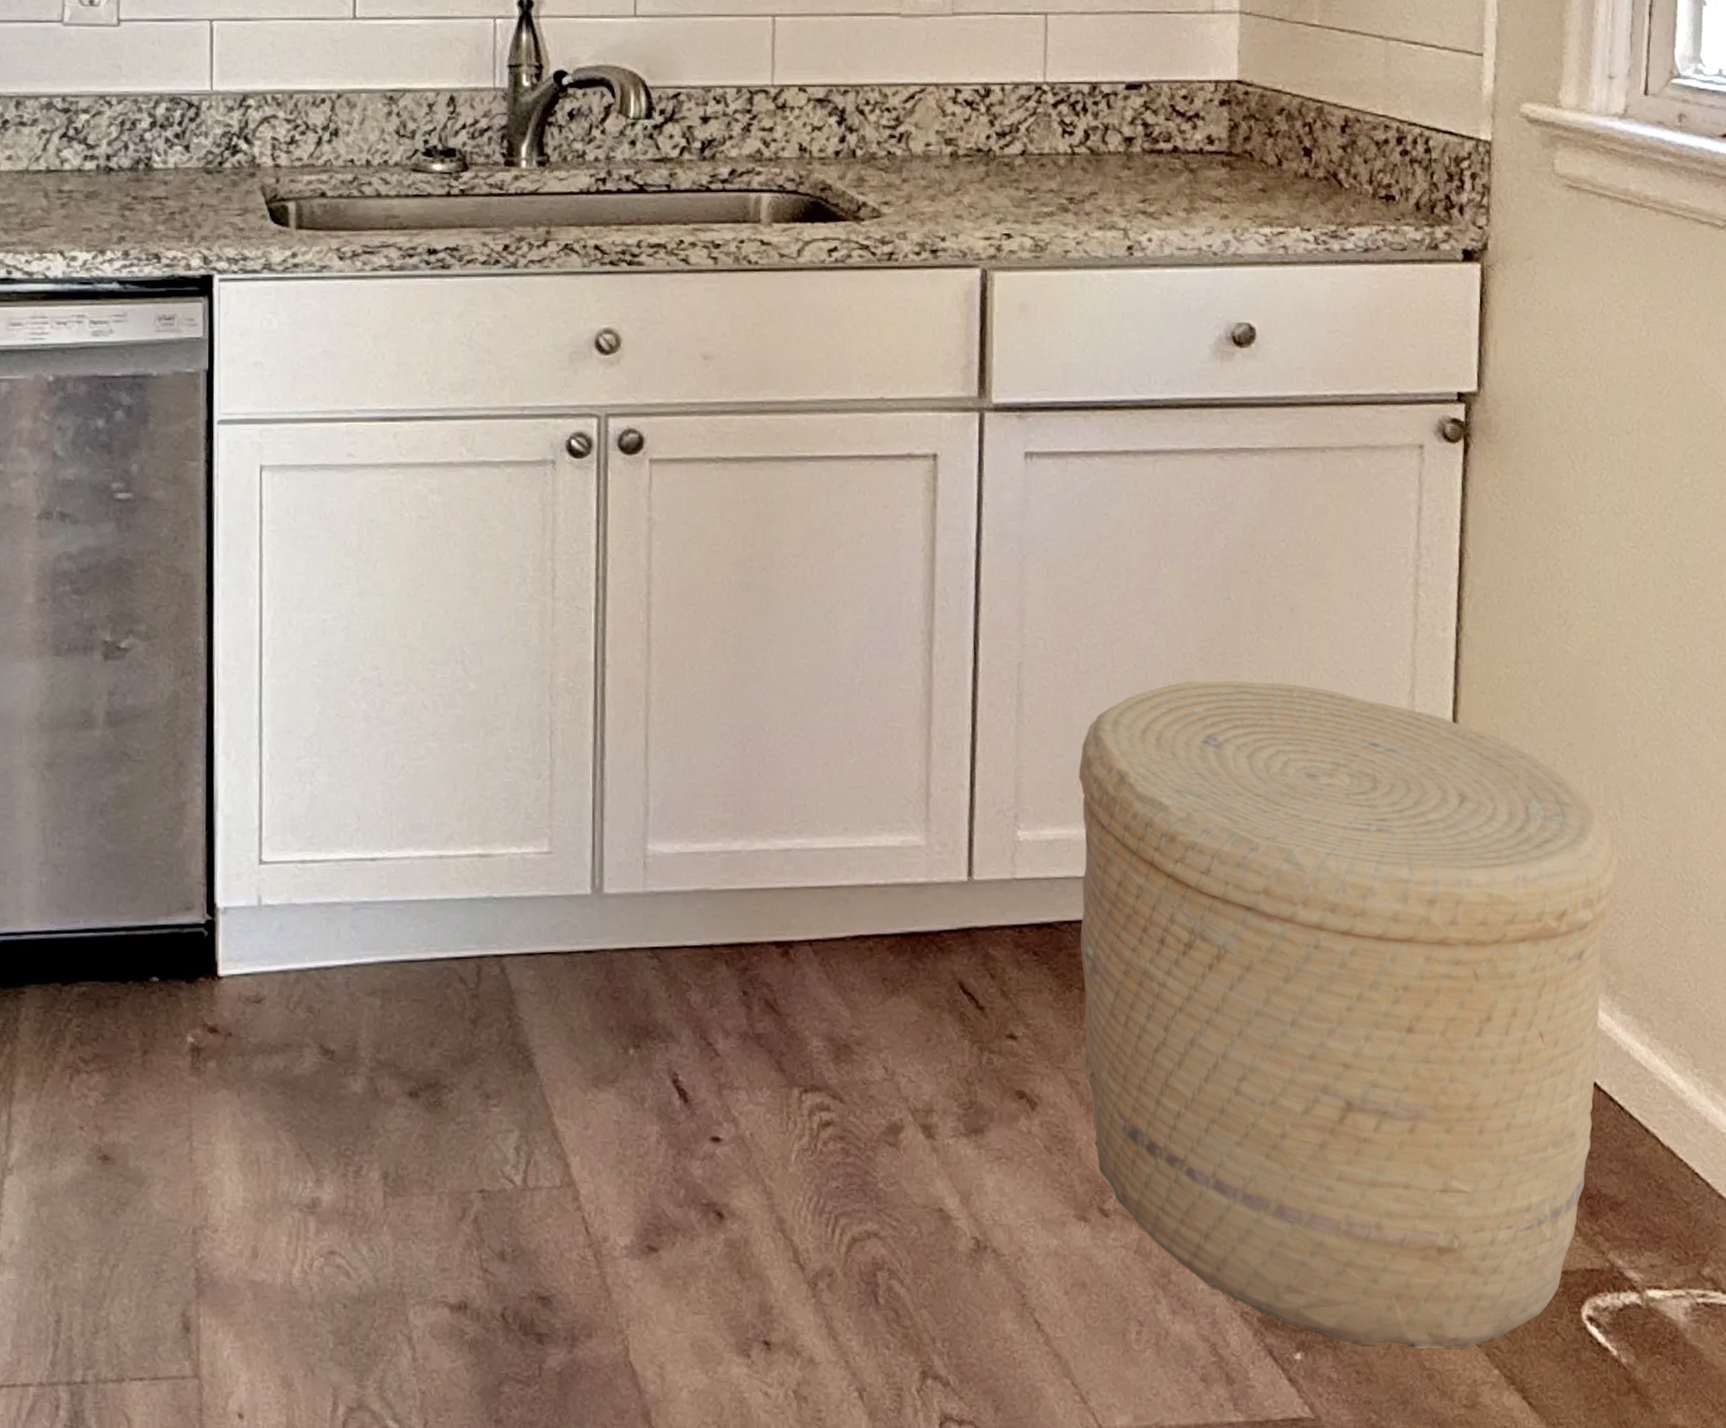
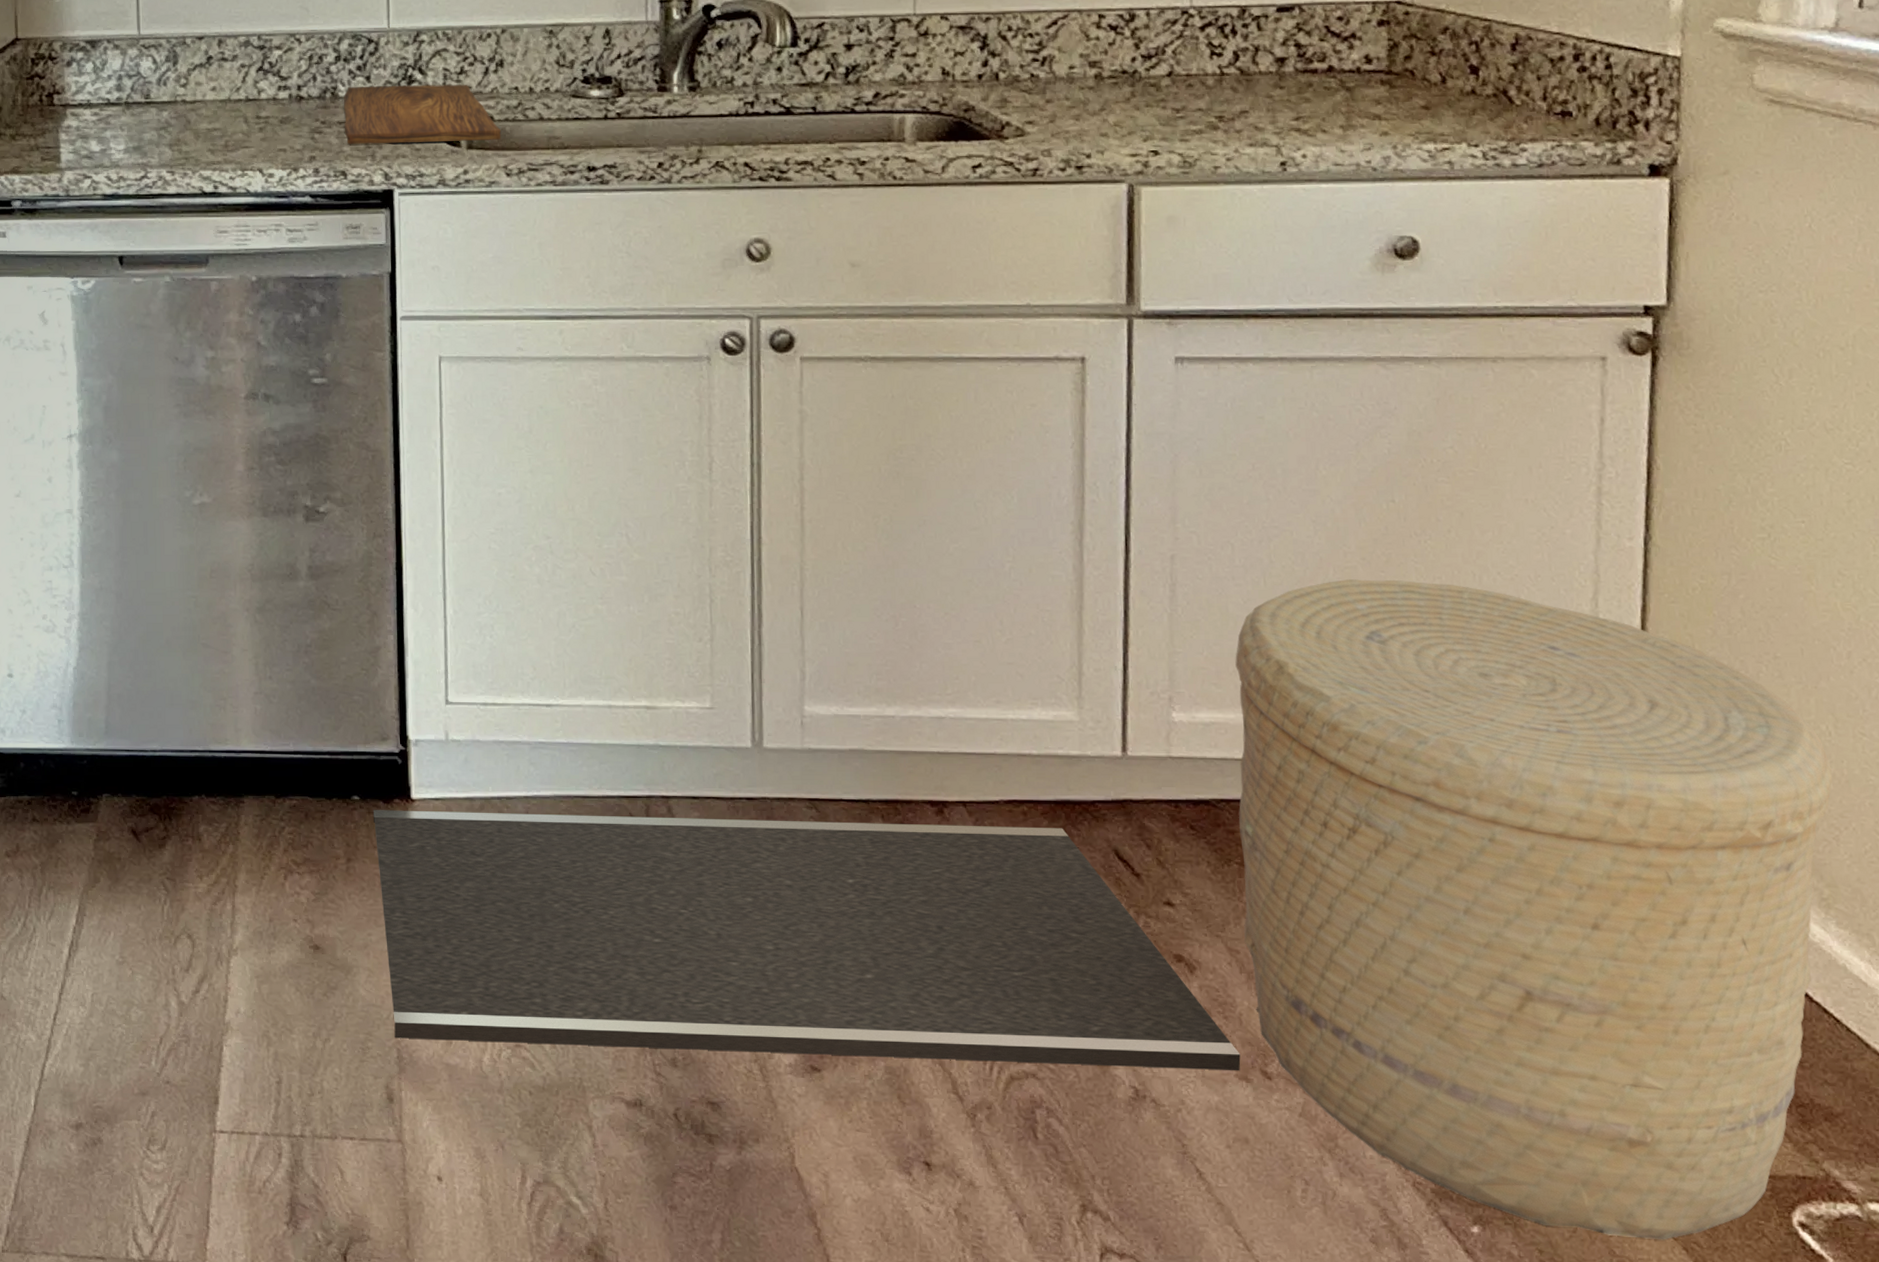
cutting board: none [159,155,335,224] -> present [344,84,502,145]
door mat: none [174,962,1079,1257] -> present [373,810,1241,1070]

